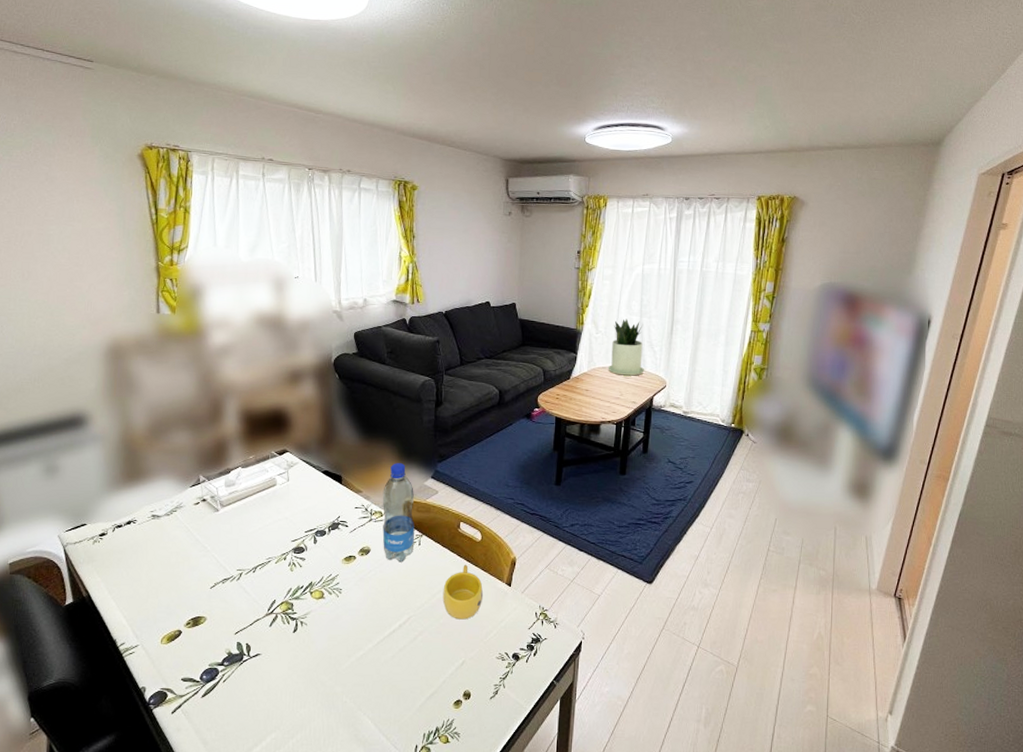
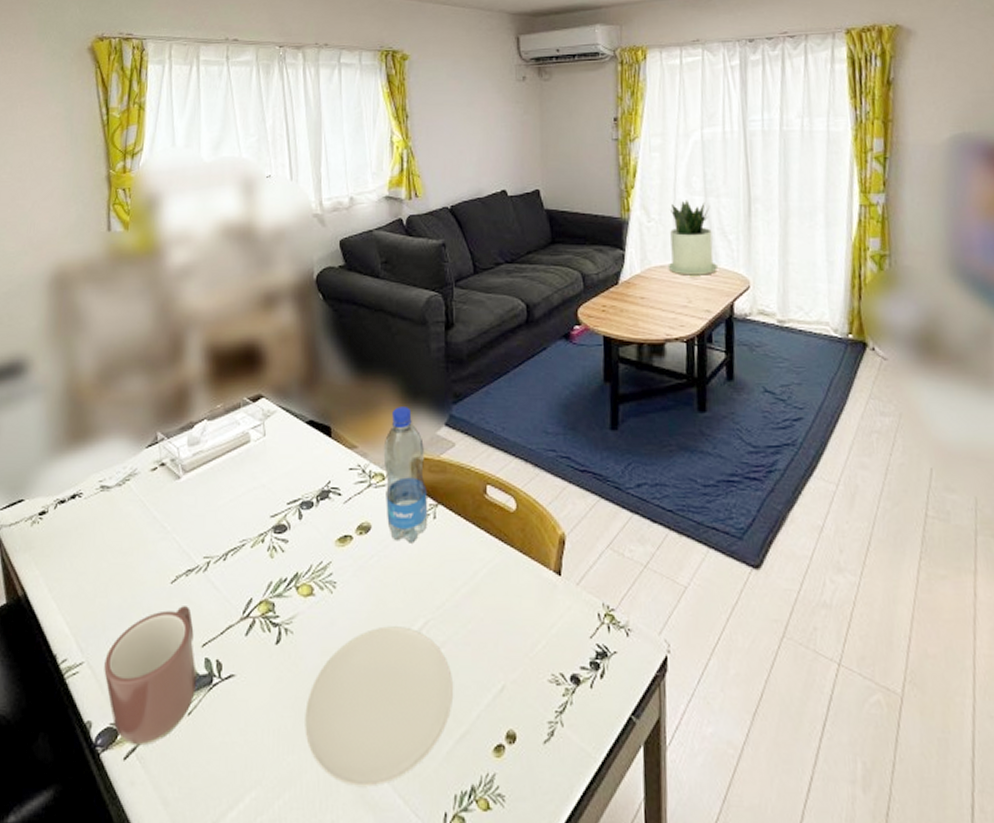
mug: none [155,605,230,704] -> present [104,606,196,746]
plate: none [314,620,427,729] -> present [305,626,452,787]
cup: present [442,565,483,620] -> none [469,545,523,625]

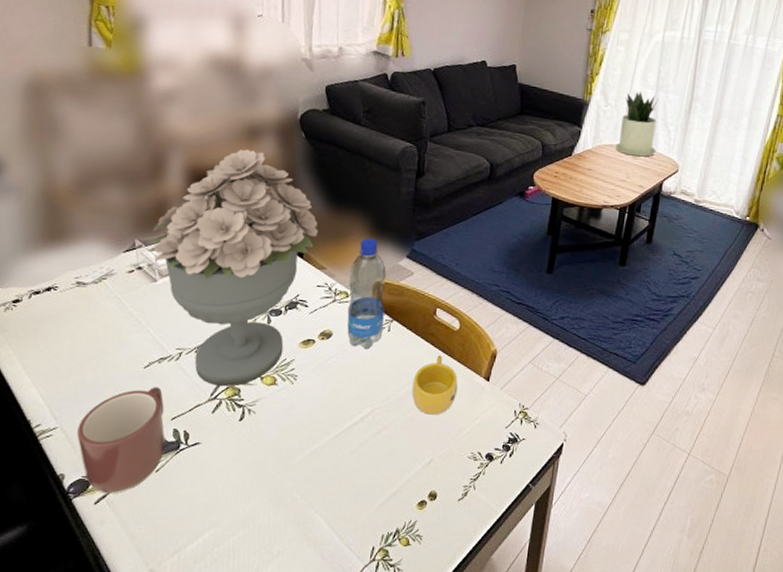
bouquet: none [169,319,345,600] -> present [146,149,318,386]
plate: present [305,626,452,787] -> none [260,411,390,528]
cup: none [469,545,523,625] -> present [411,355,458,415]

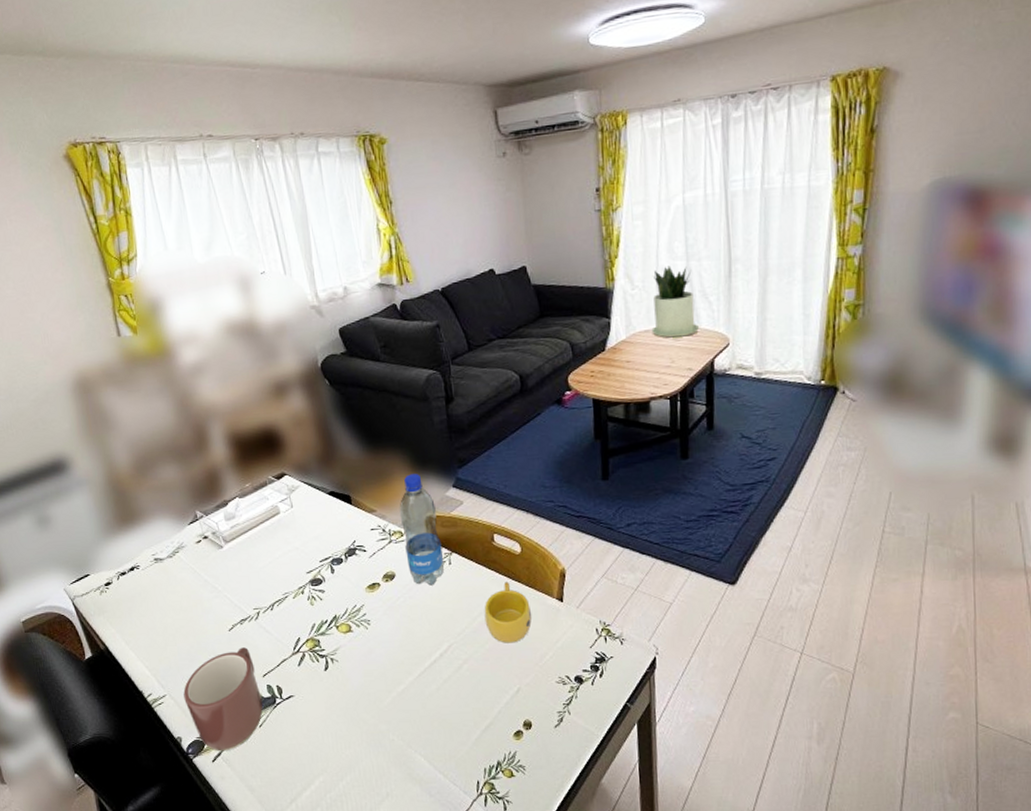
bouquet: present [146,149,318,386] -> none [208,406,361,639]

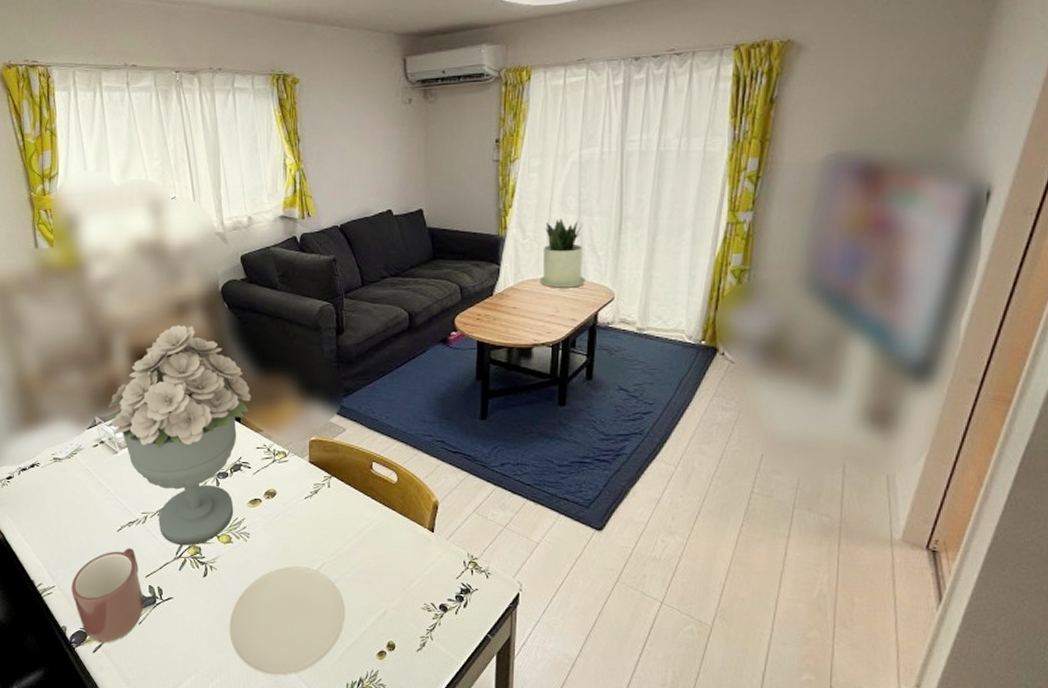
bouquet: none [208,406,361,639] -> present [106,325,251,545]
plate: none [355,650,477,768] -> present [229,566,345,676]
bottle: present [399,474,445,586] -> none [285,399,324,506]
cup: present [484,582,532,643] -> none [358,509,402,567]

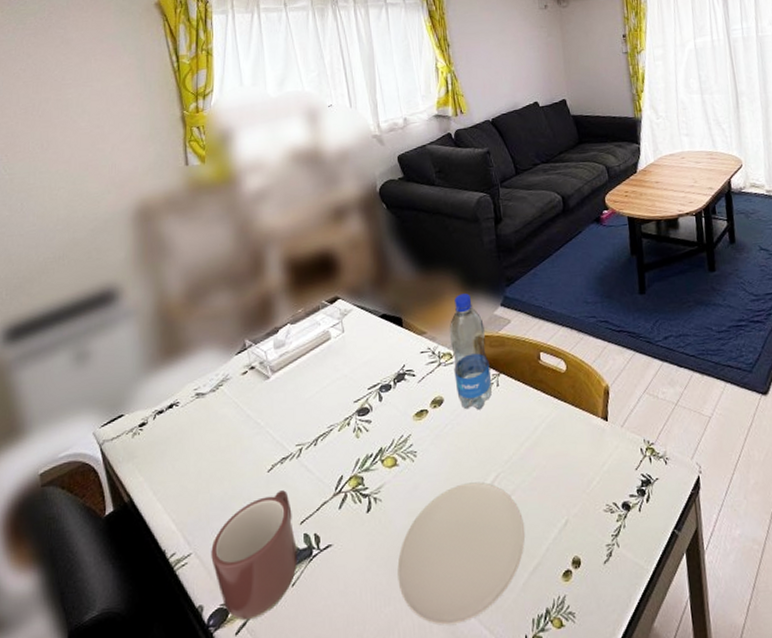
bouquet: present [106,325,251,545] -> none [257,230,413,478]
bottle: none [285,399,324,506] -> present [449,293,493,410]
planter: present [539,218,587,288] -> none [674,98,717,161]

